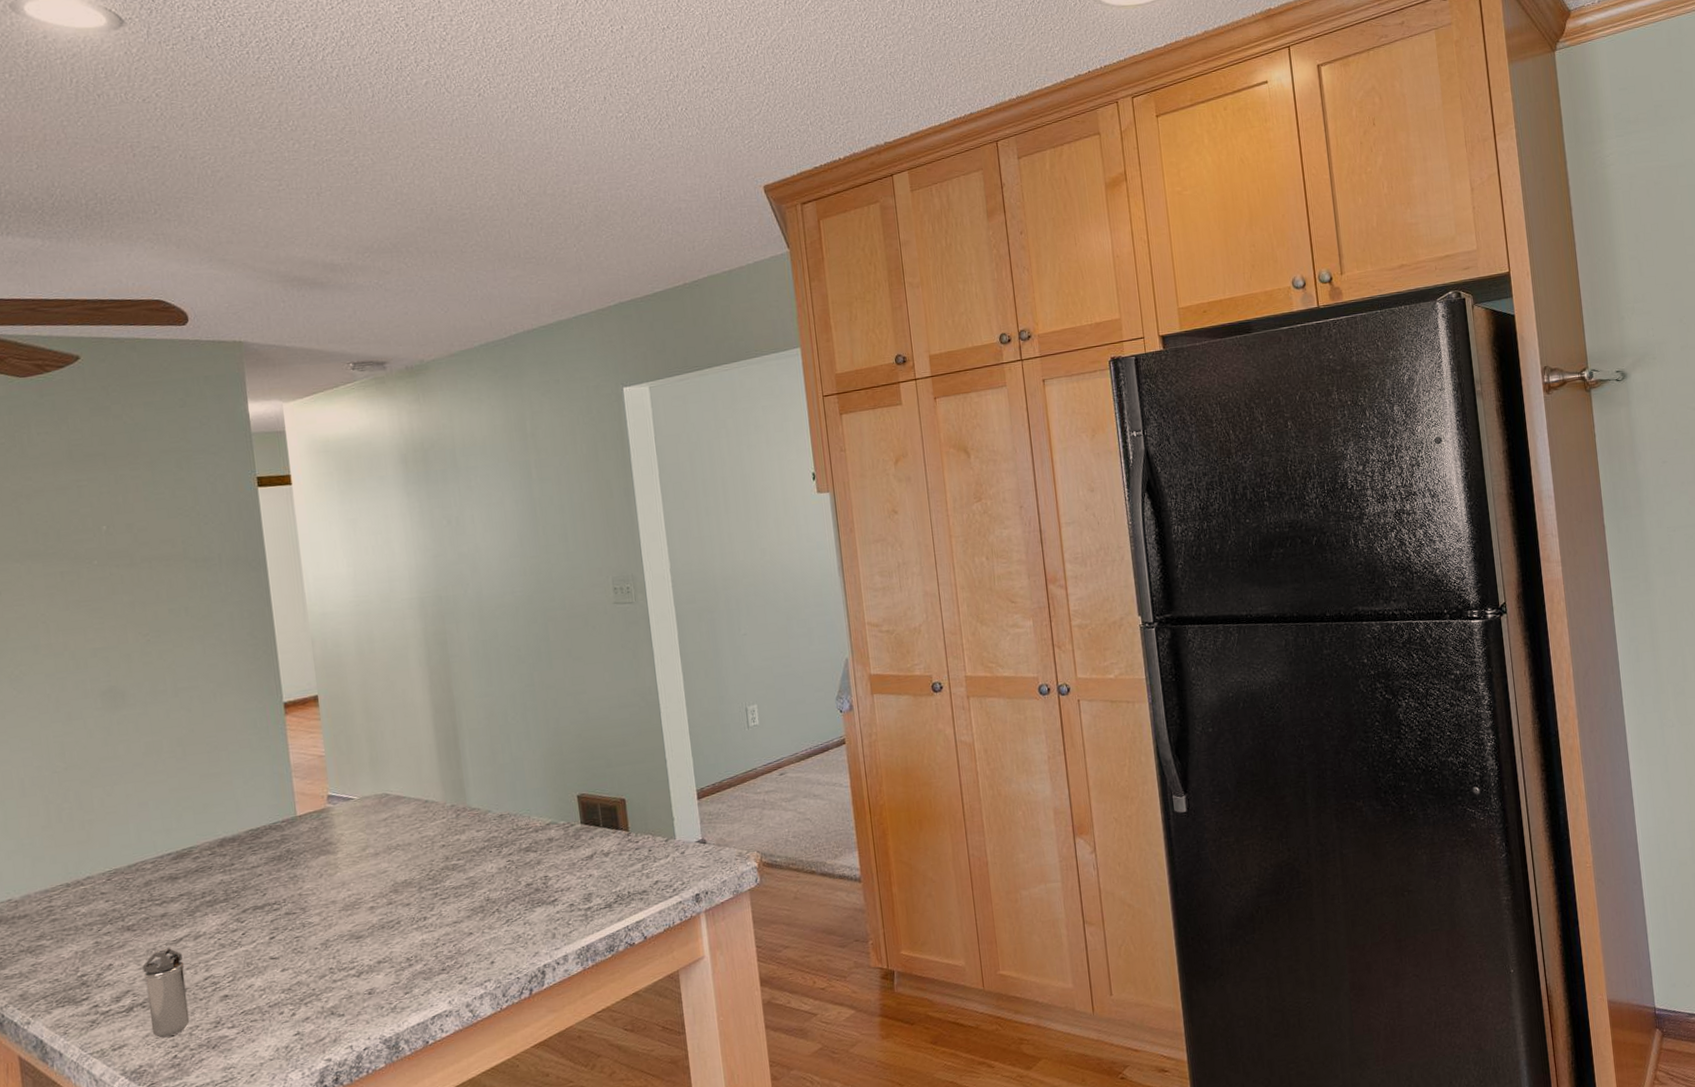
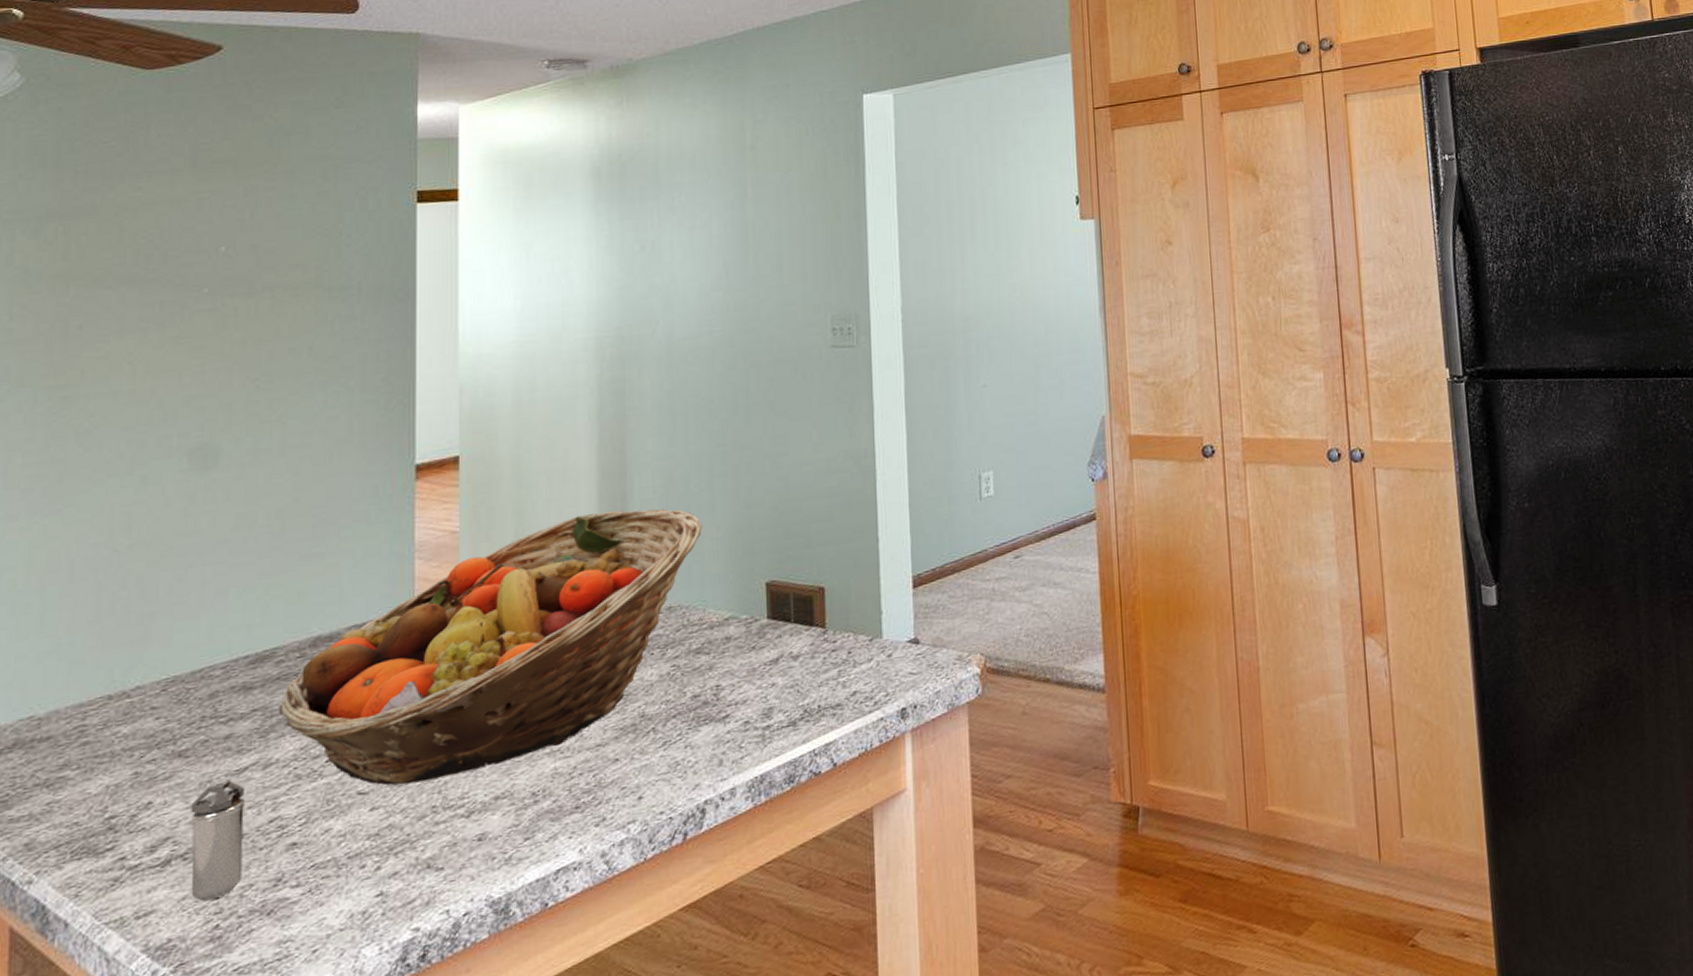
fruit basket: none [200,736,521,952] -> present [279,508,702,785]

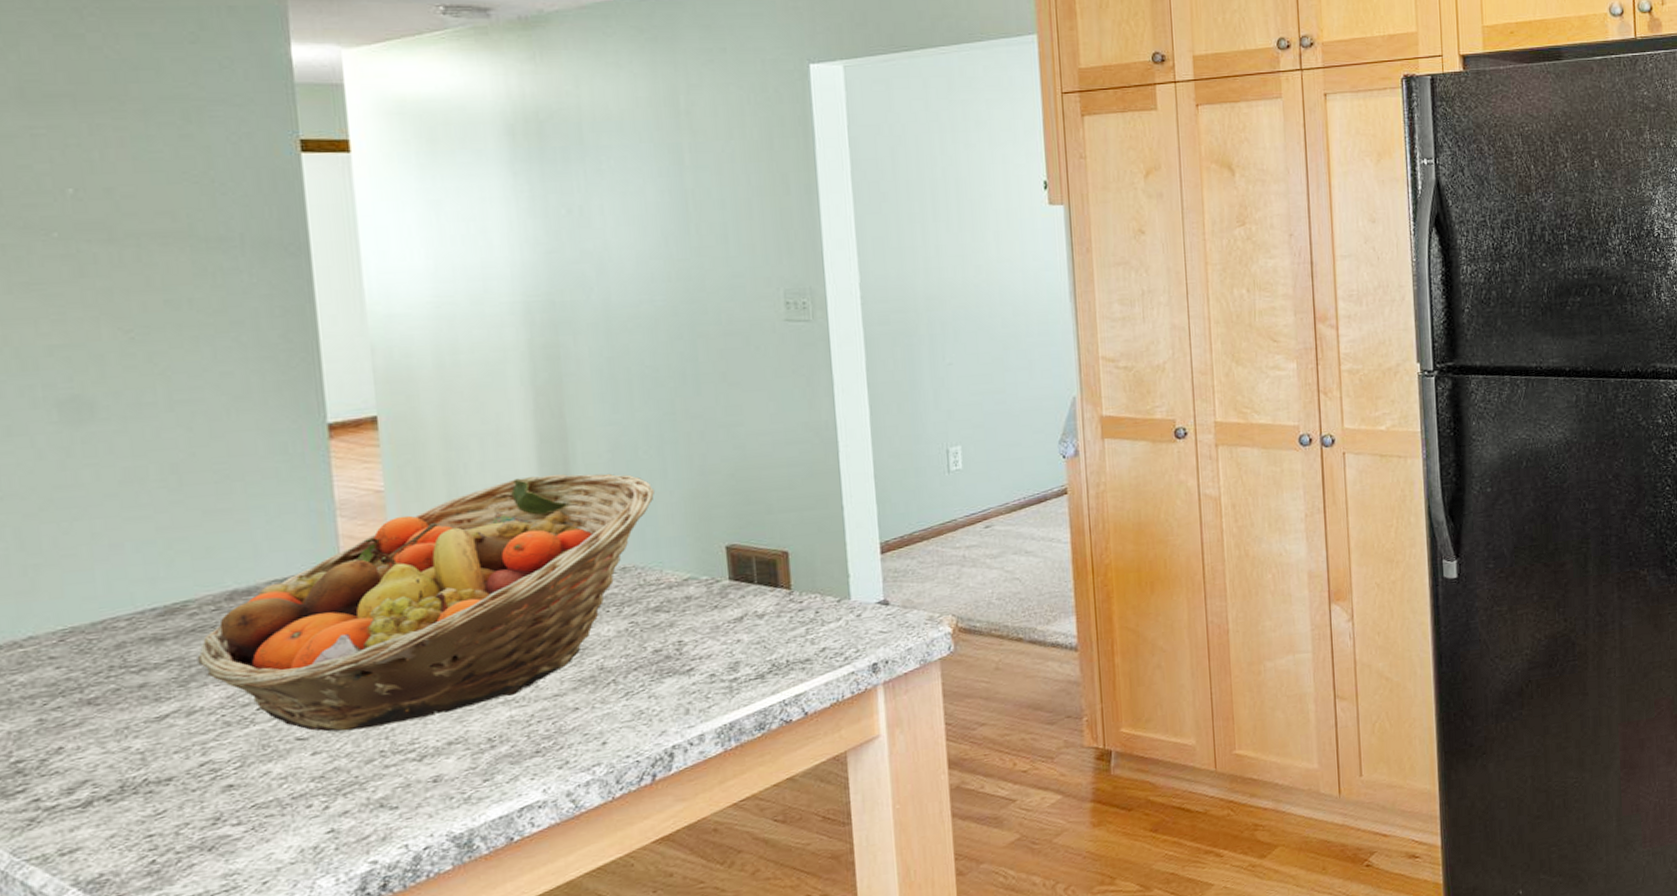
shaker: present [191,780,246,902] -> none [108,727,177,840]

